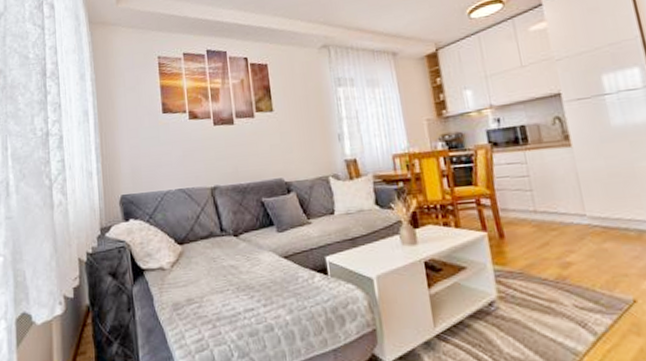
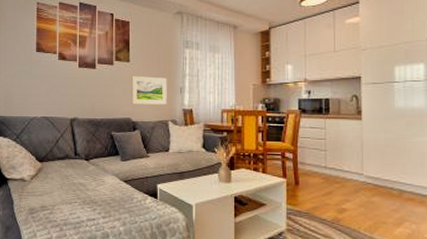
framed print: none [277,124,324,162] -> present [131,76,167,105]

